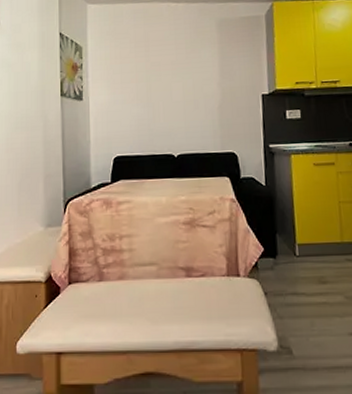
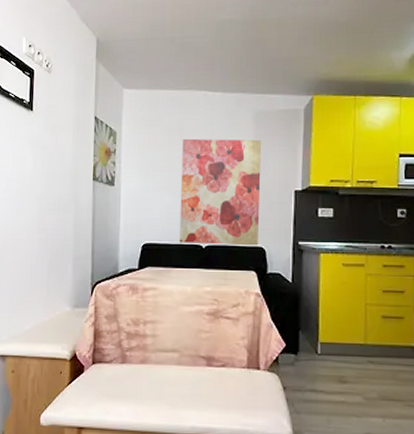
wall art: none [148,47,230,154] -> present [180,138,262,246]

